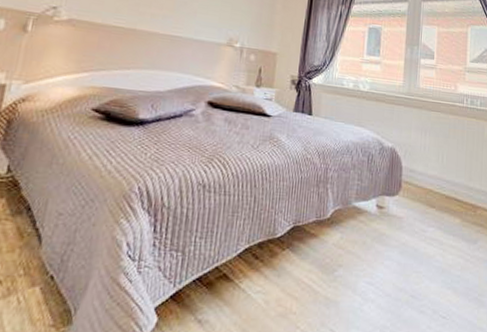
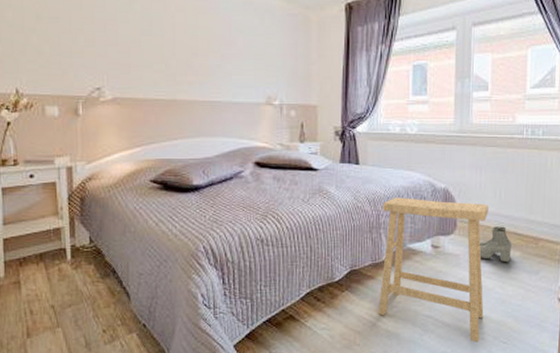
stool: none [318,152,432,316] -> present [378,197,489,342]
boots: none [422,190,453,230] -> present [479,226,512,263]

